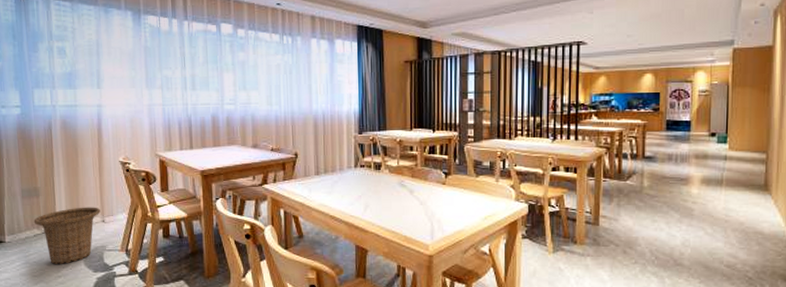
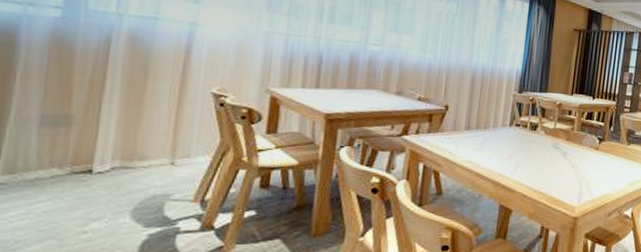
basket: present [34,207,100,264] -> none [54,144,170,216]

